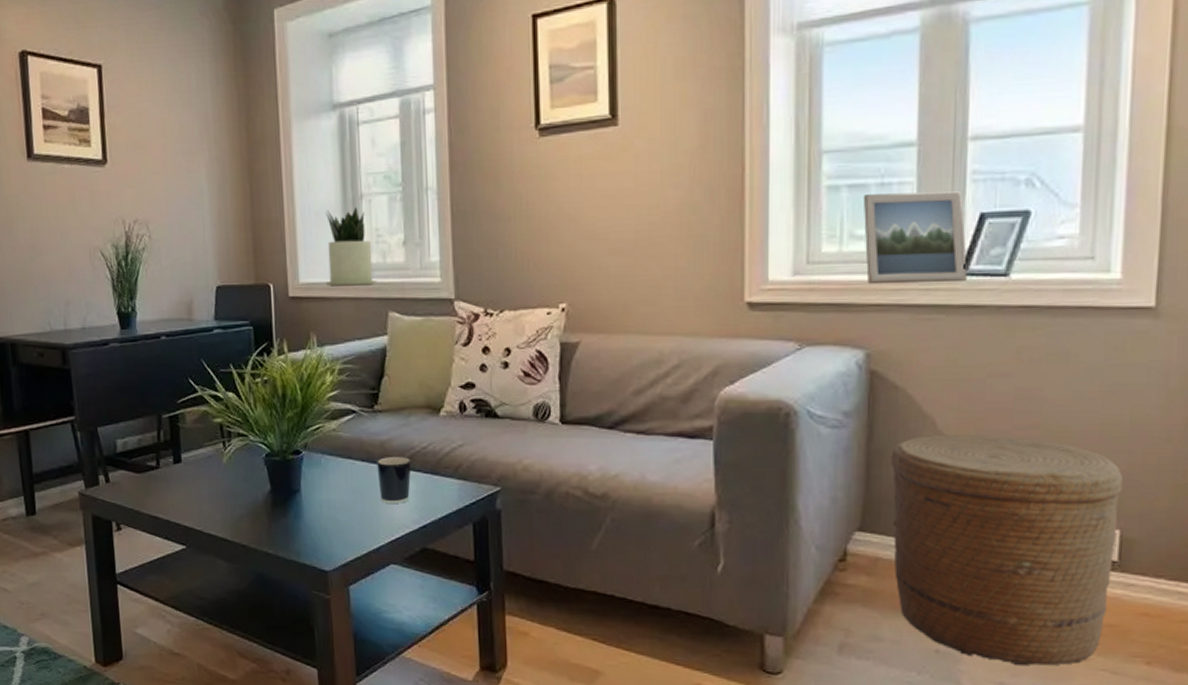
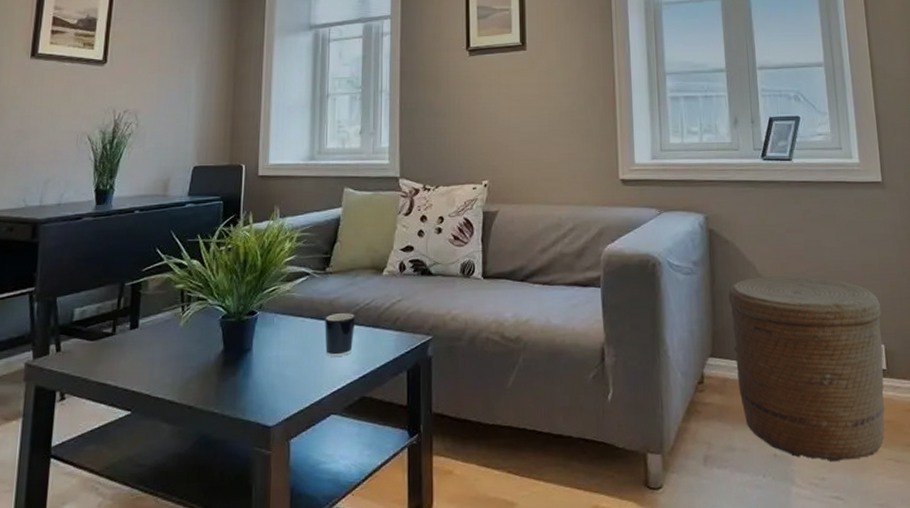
planter: present [325,206,378,286] -> none [291,103,337,167]
picture frame: present [862,191,967,285] -> none [694,102,766,166]

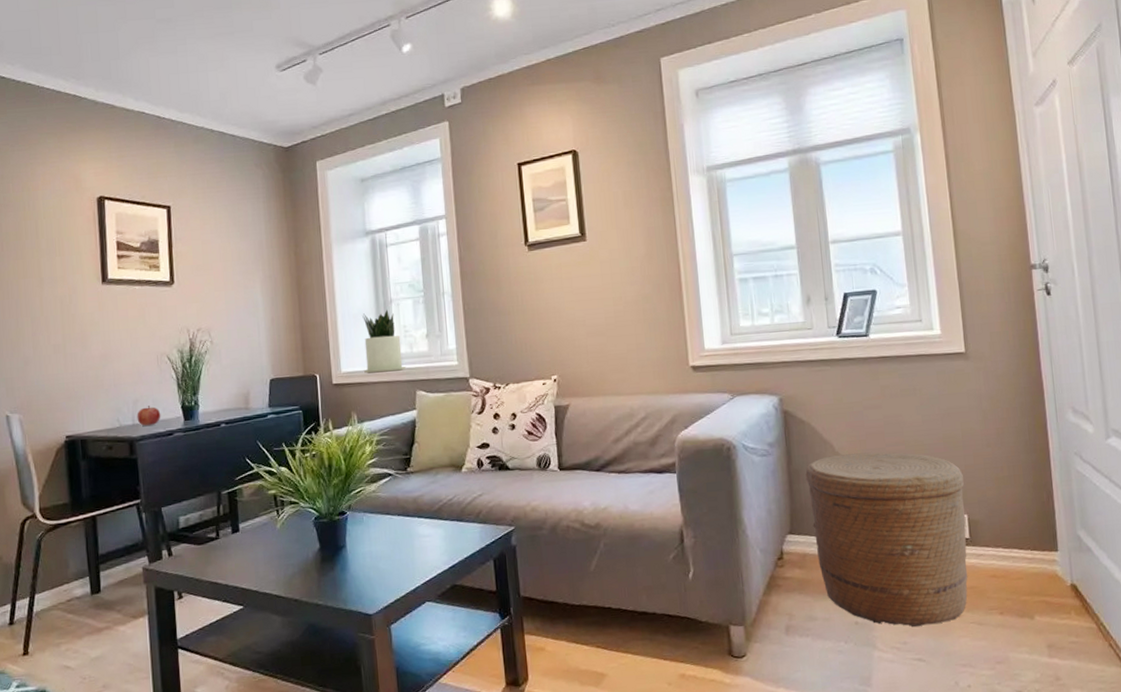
fruit: none [45,187,72,208] -> present [137,406,161,426]
planter: none [291,103,337,167] -> present [362,309,407,374]
mug: present [324,312,356,358] -> none [411,508,441,550]

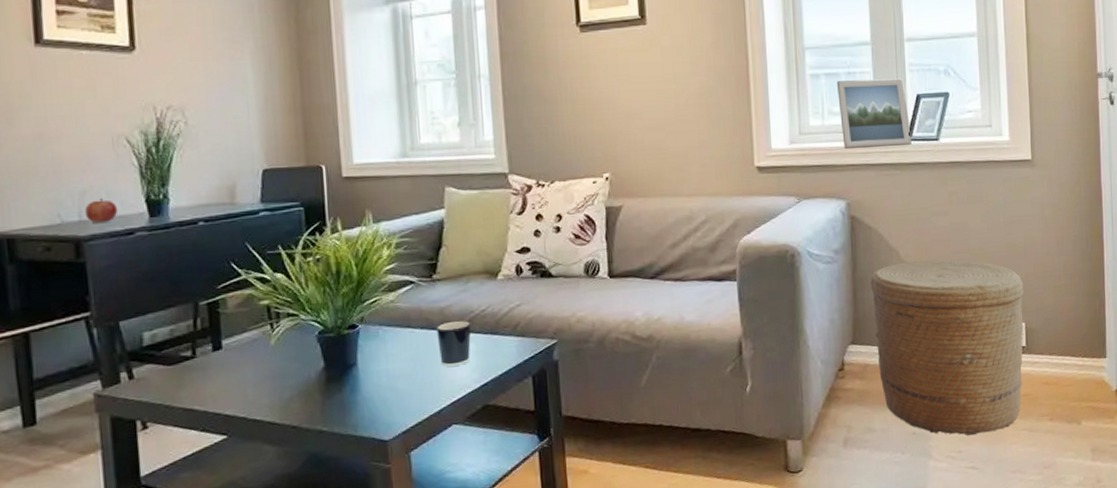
planter: present [362,309,407,374] -> none [380,91,434,166]
mug: none [411,508,441,550] -> present [436,320,471,367]
picture frame: none [764,279,841,348] -> present [836,78,912,150]

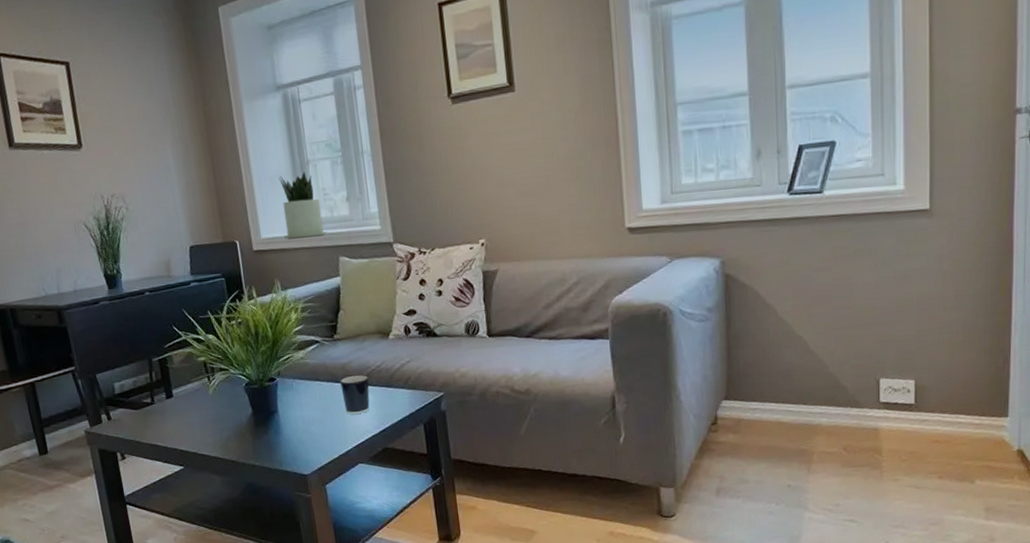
fruit: present [84,198,118,223] -> none [61,274,85,295]
planter: none [380,91,434,166] -> present [279,171,328,240]
picture frame: present [836,78,912,150] -> none [710,129,792,207]
basket: present [870,260,1024,435] -> none [745,316,914,490]

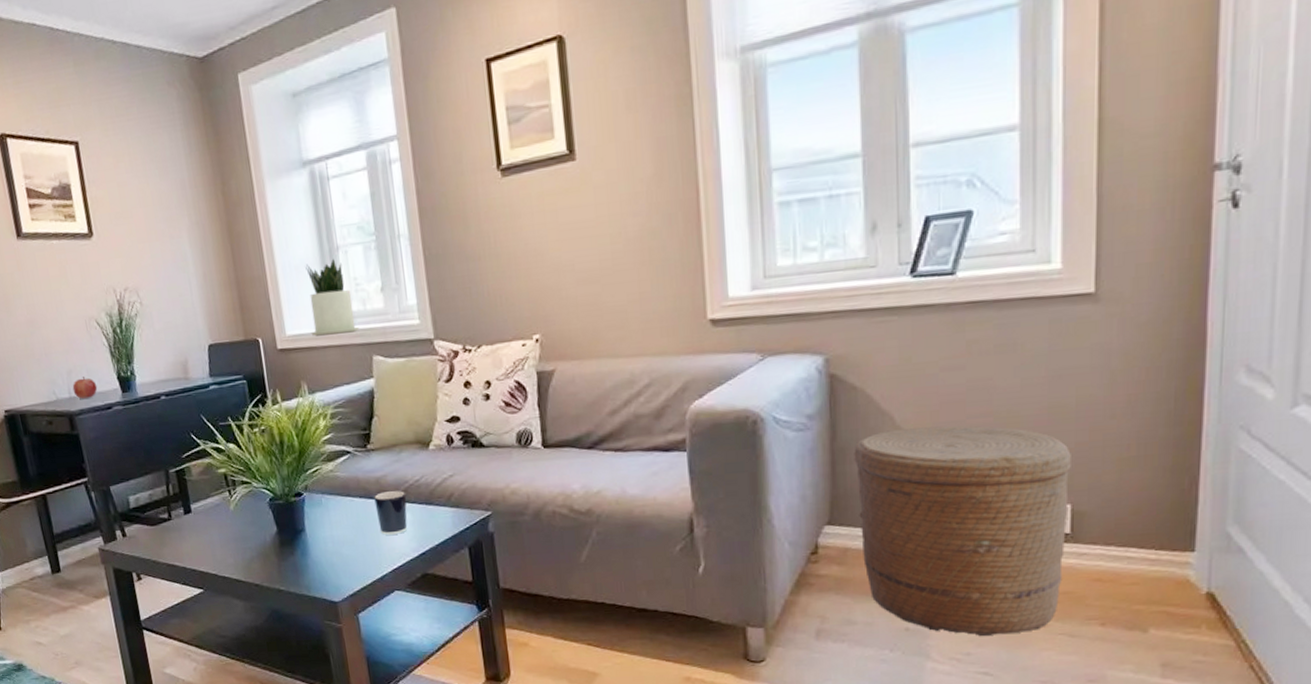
fruit: none [61,274,85,295] -> present [72,376,98,399]
basket: none [745,316,914,490] -> present [854,425,1071,636]

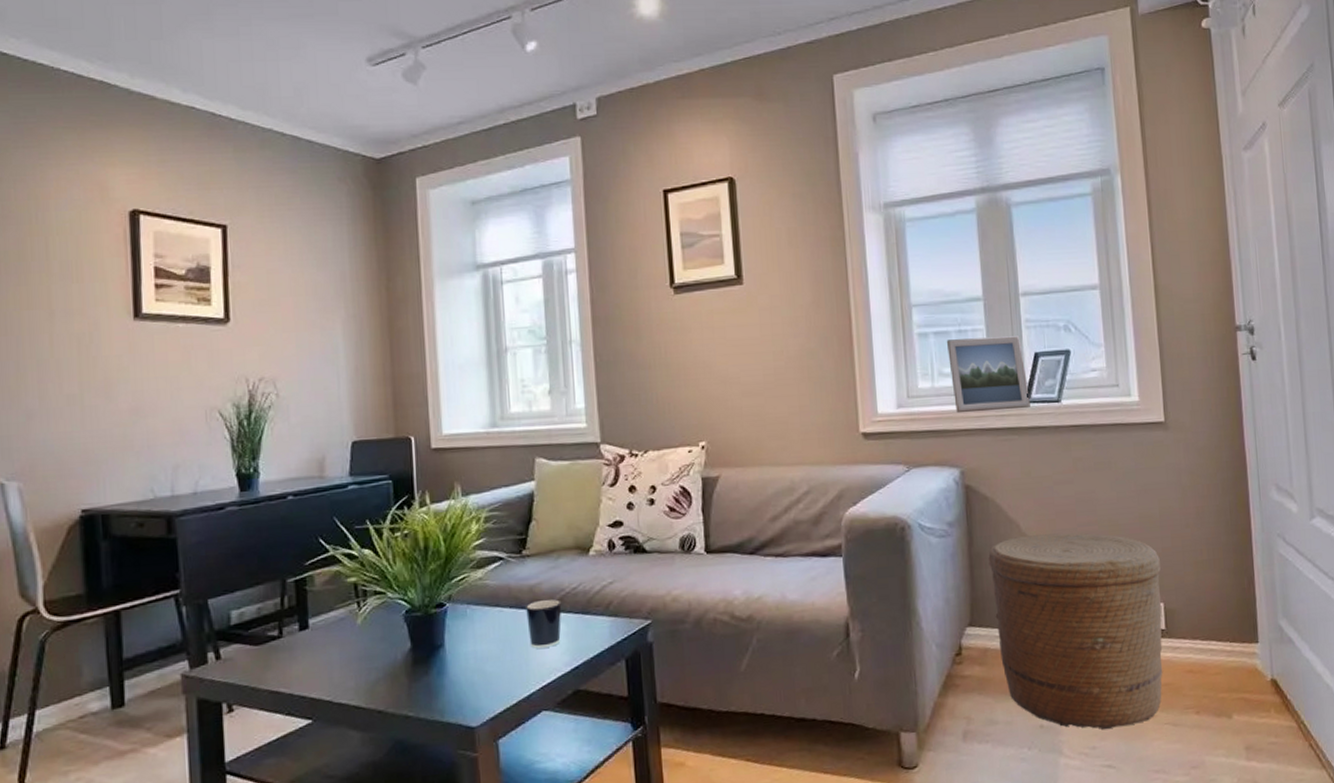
fruit: present [72,376,98,399] -> none [177,472,210,498]
planter: present [305,258,360,337] -> none [470,359,524,437]
picture frame: none [813,197,916,293] -> present [946,336,1030,414]

